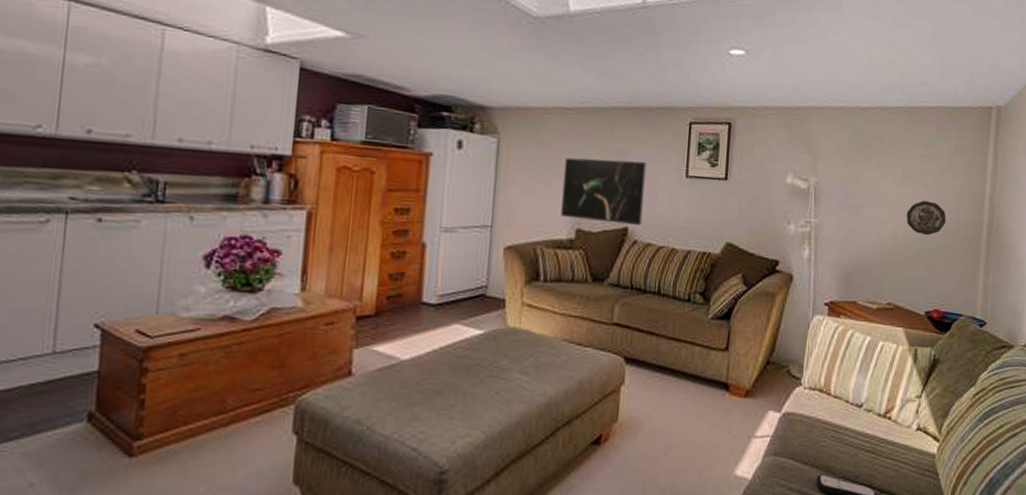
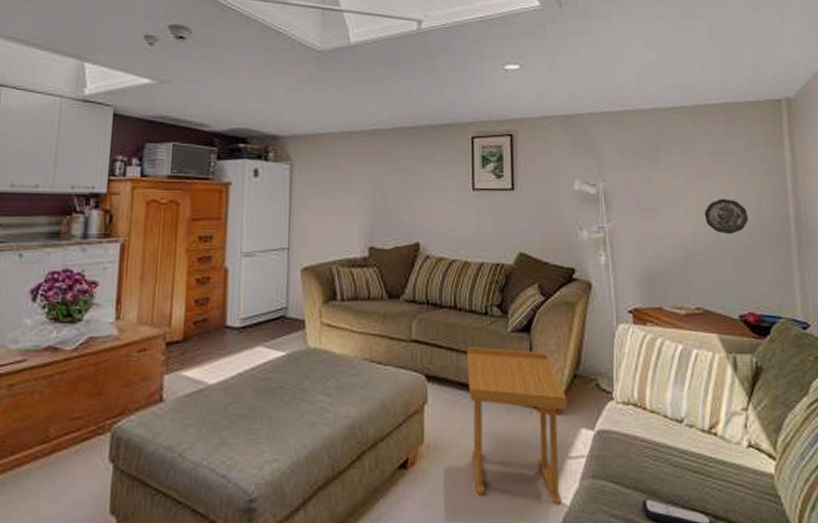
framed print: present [561,157,647,225] -> none [354,177,433,240]
side table: none [663,332,758,480] -> present [467,347,567,506]

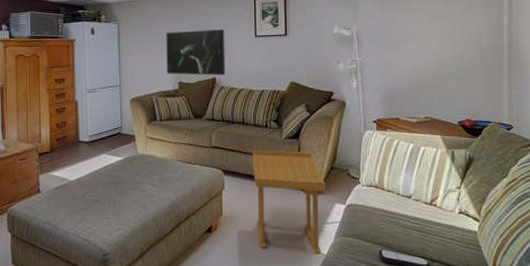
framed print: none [354,177,433,240] -> present [166,29,226,75]
decorative plate: present [704,198,749,235] -> none [435,34,470,62]

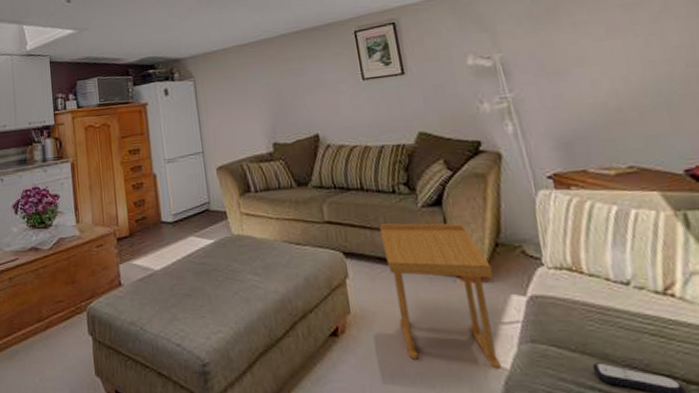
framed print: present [166,29,226,75] -> none [251,75,331,135]

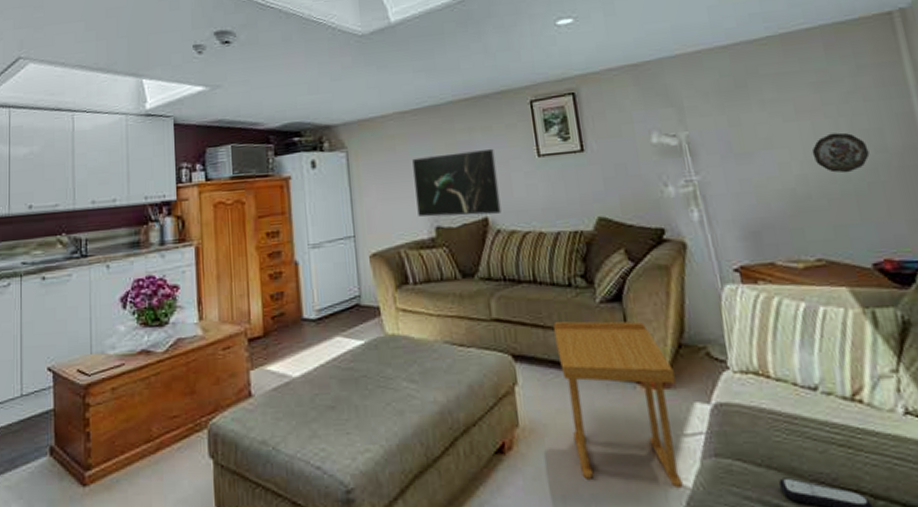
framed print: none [251,75,331,135] -> present [412,149,501,217]
decorative plate: none [622,49,681,87] -> present [811,132,870,174]

